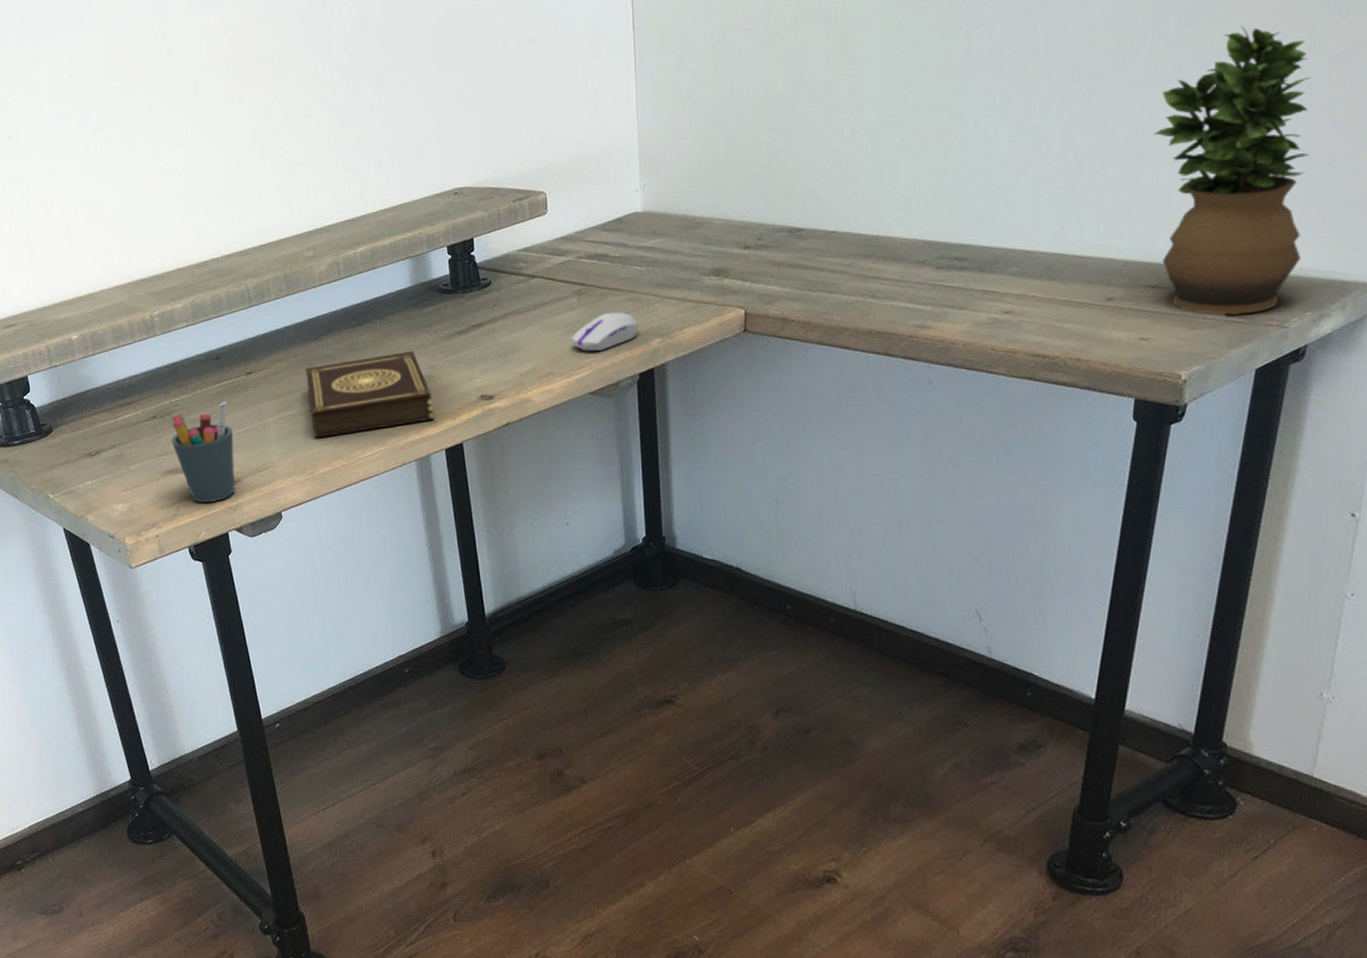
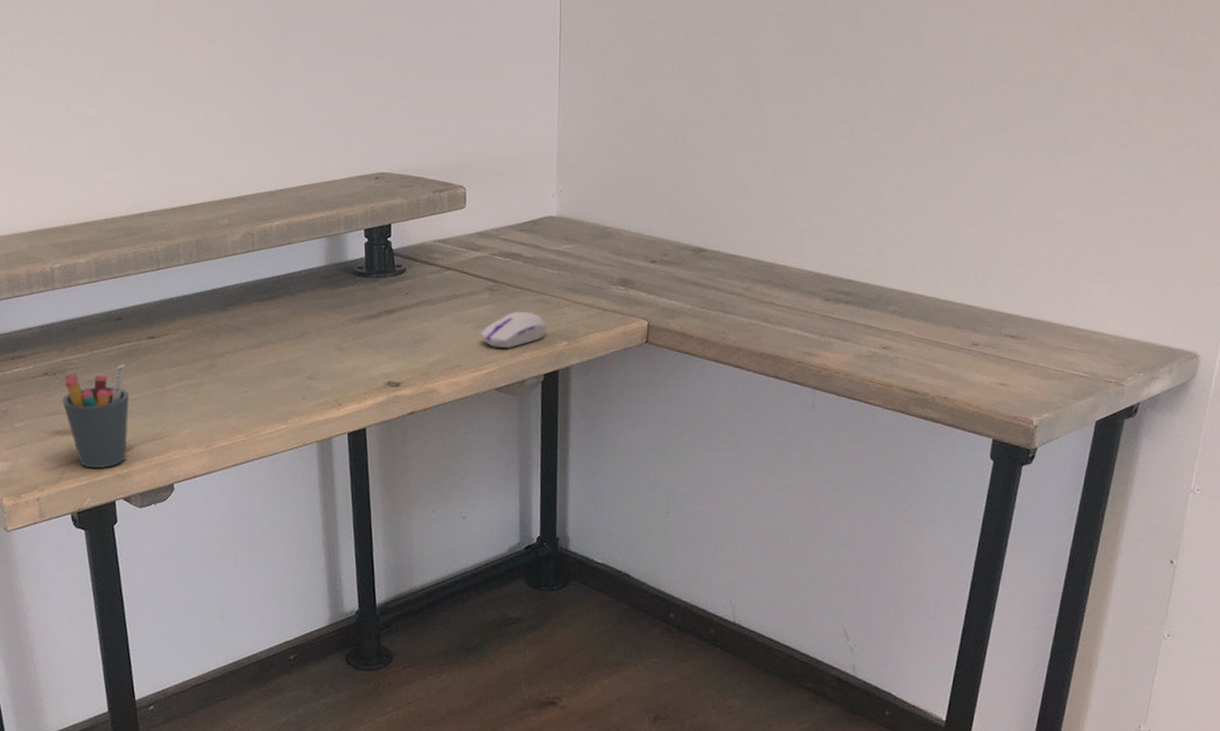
book: present [306,351,434,438] -> none [210,330,339,411]
potted plant: present [1154,25,1310,315] -> none [1019,108,1151,370]

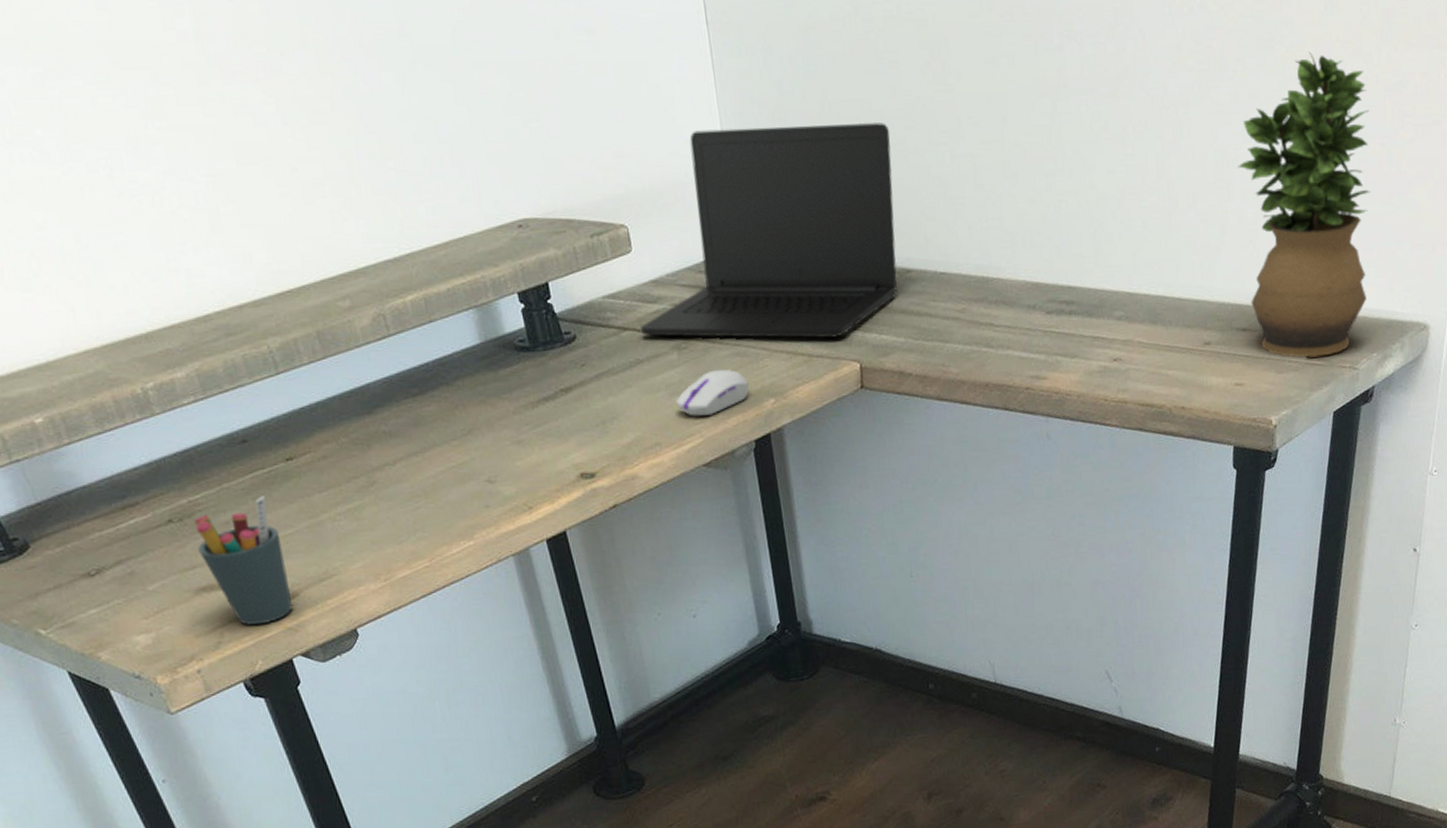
laptop: none [461,119,703,298] -> present [640,122,898,338]
potted plant: none [1019,108,1151,370] -> present [1238,51,1370,358]

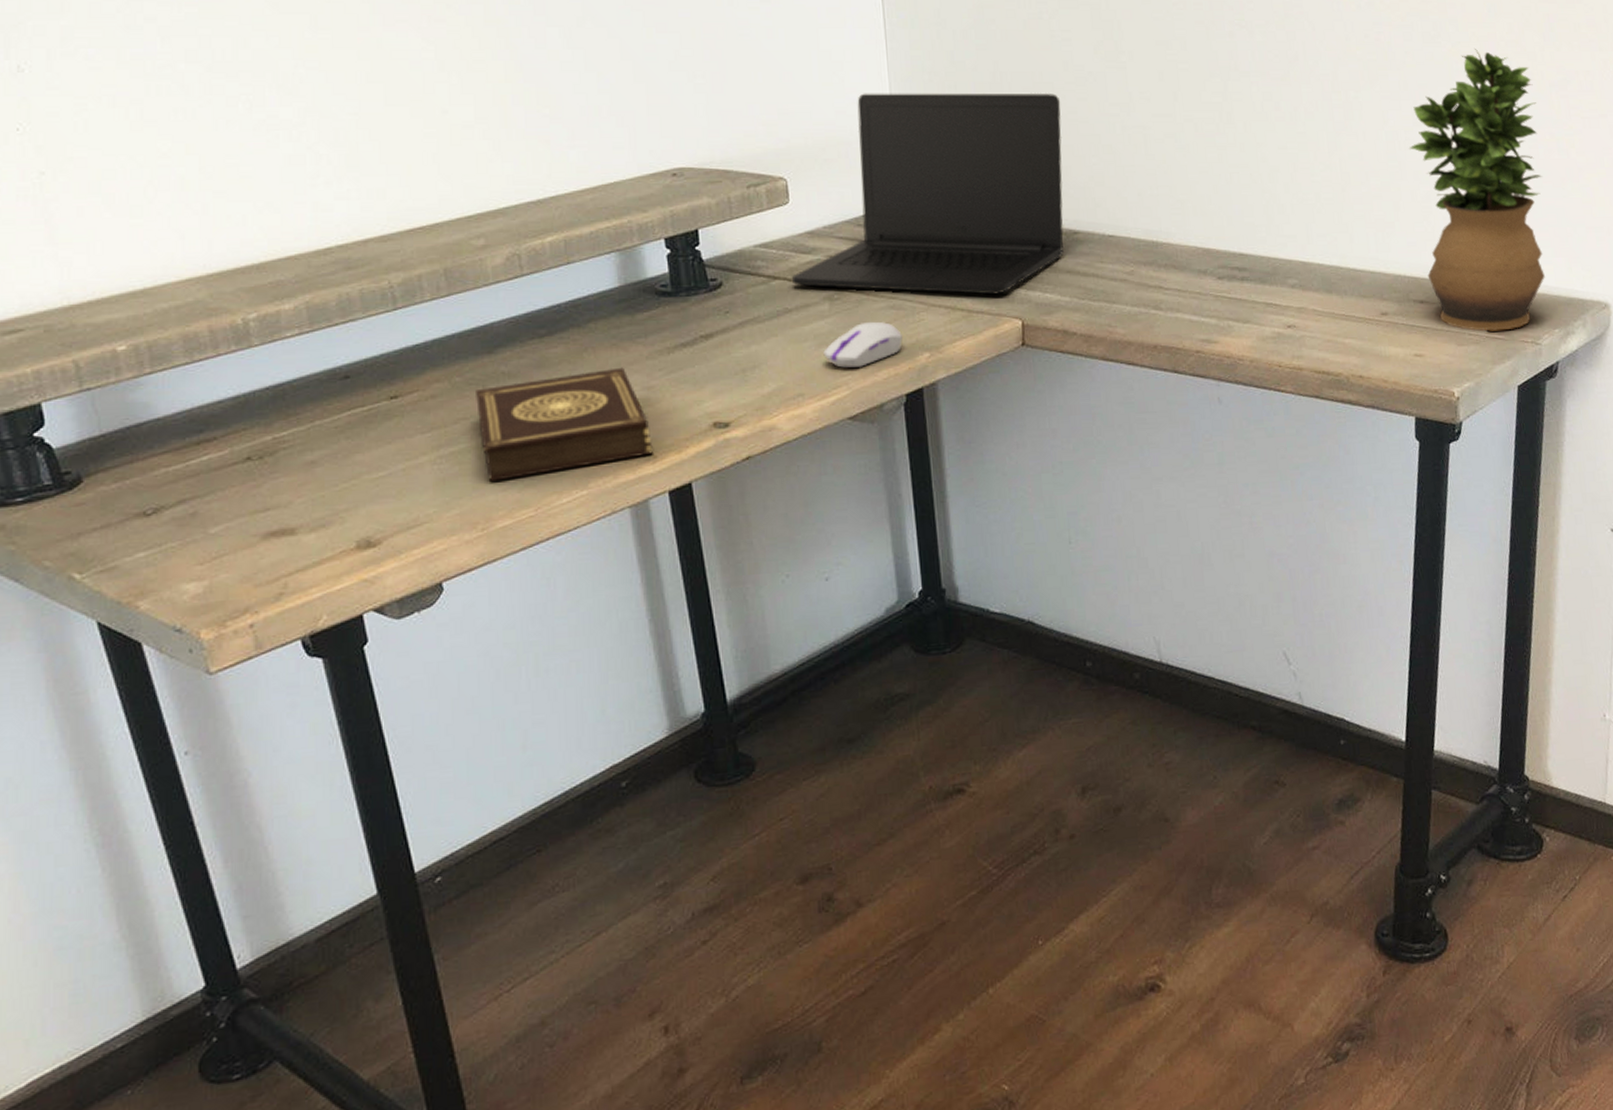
pen holder: present [194,496,293,625] -> none [275,435,373,576]
book: none [362,423,529,536] -> present [476,367,653,482]

